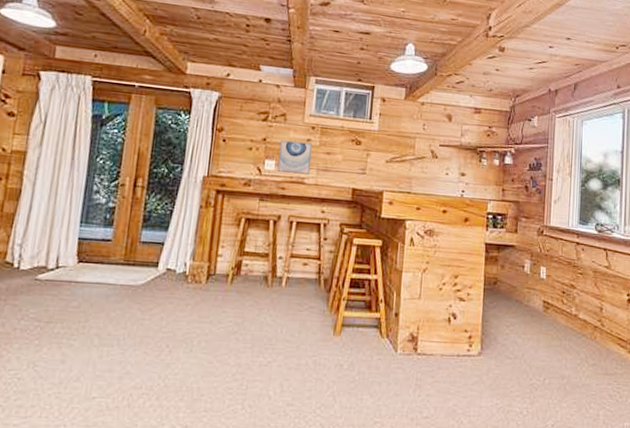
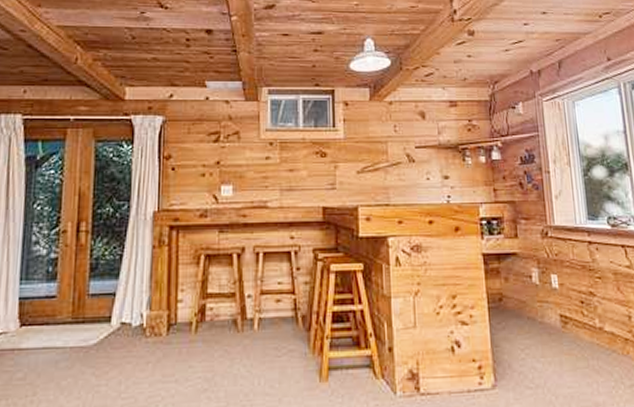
wall art: present [277,140,313,174] -> none [235,161,273,199]

